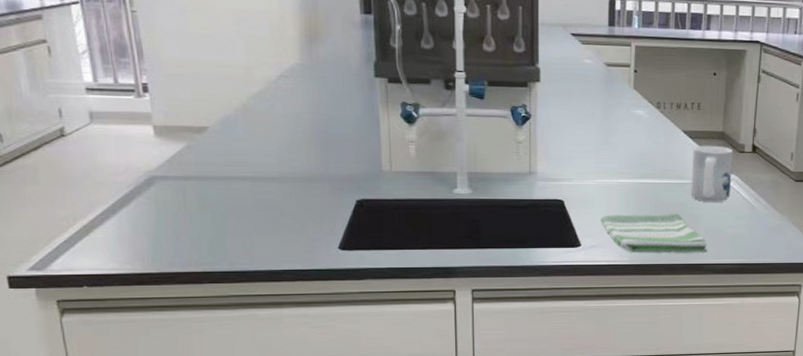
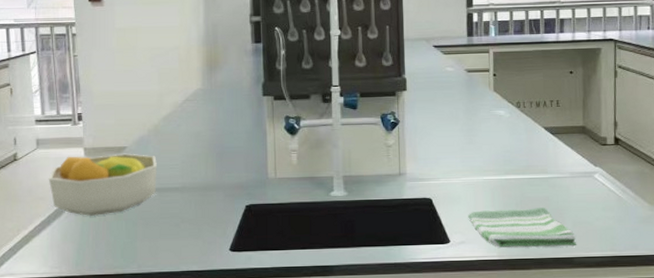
fruit bowl: none [108,134,248,206] -> present [48,153,157,216]
mug: present [691,145,733,202] -> none [554,139,596,195]

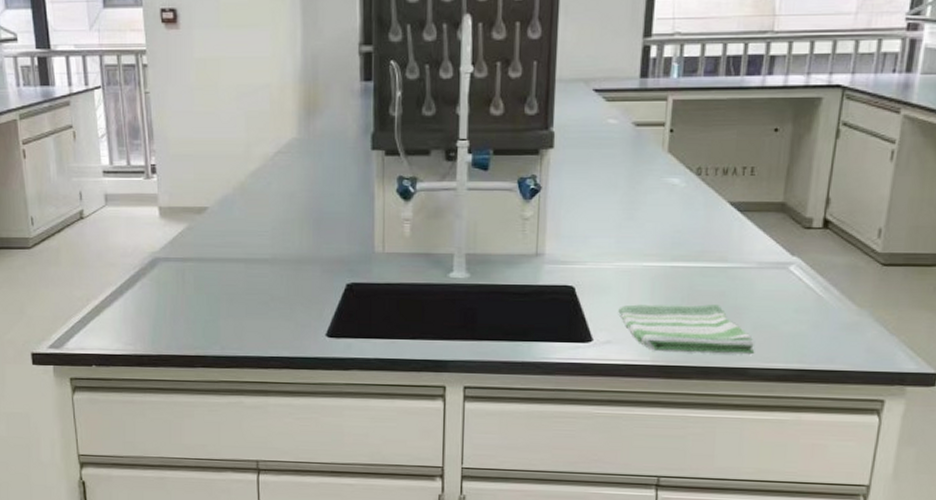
fruit bowl: present [48,153,157,216] -> none [119,215,243,288]

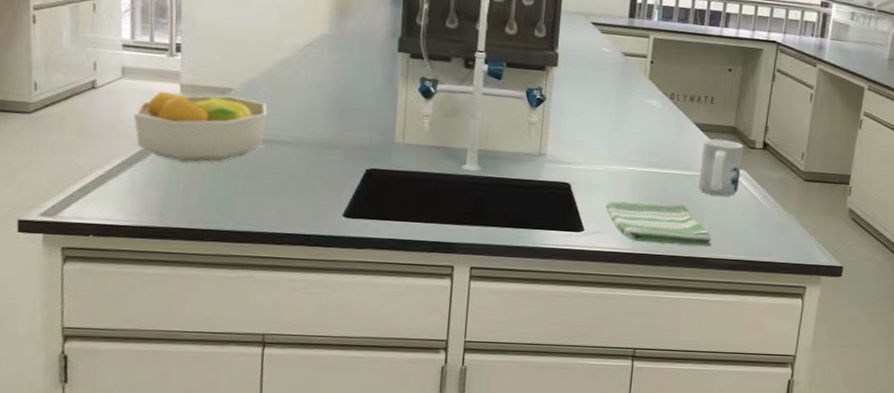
fruit bowl: none [119,215,243,288] -> present [133,91,268,163]
mug: none [735,219,797,291] -> present [698,138,744,197]

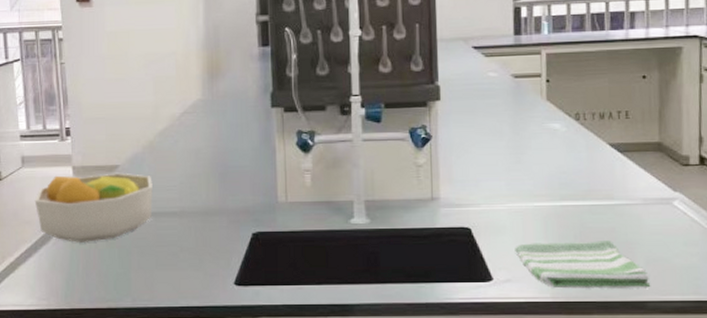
mug: present [698,138,744,197] -> none [622,158,676,226]

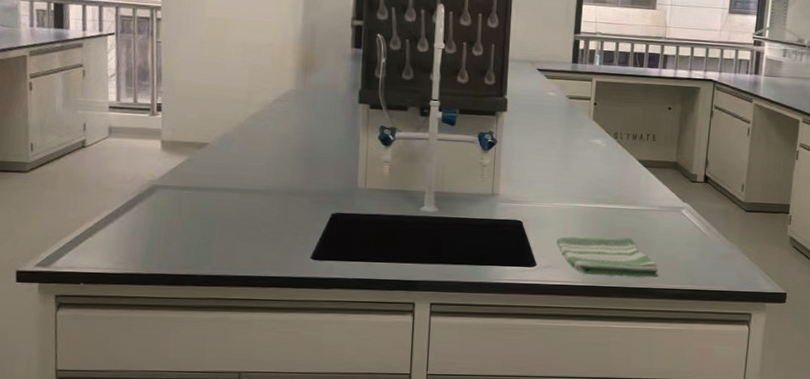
fruit bowl: present [34,172,153,243] -> none [119,147,240,213]

